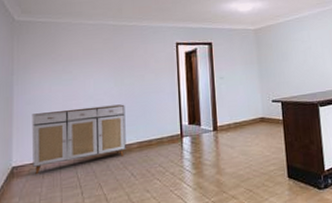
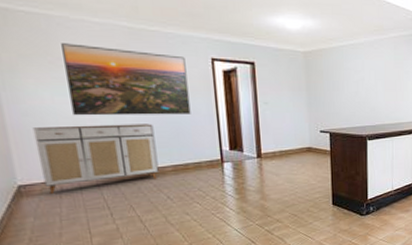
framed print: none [63,42,157,102] -> present [61,43,191,116]

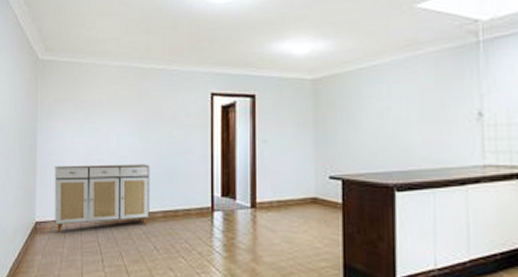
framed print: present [61,43,191,116] -> none [86,87,186,156]

